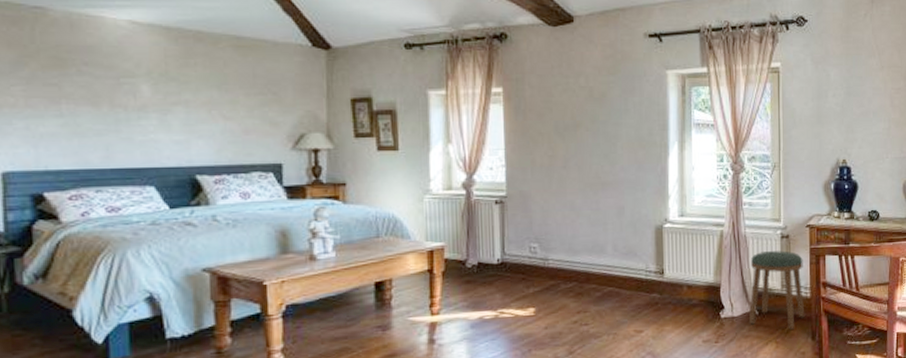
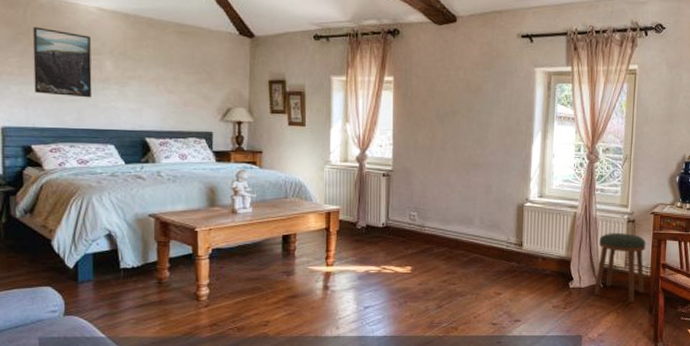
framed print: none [44,46,125,131] -> present [33,26,93,98]

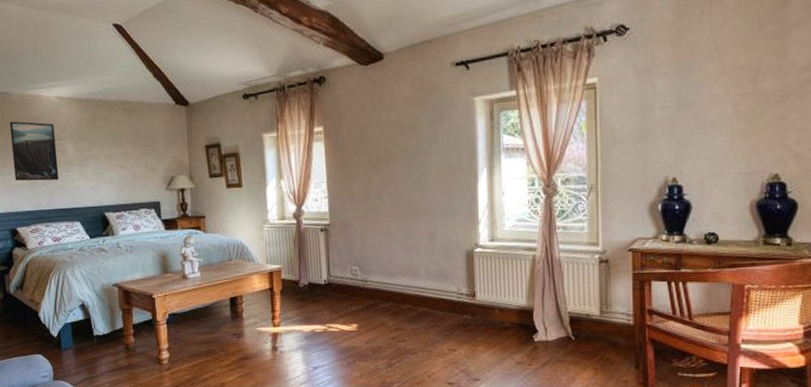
stool: present [593,233,646,303] -> none [564,276,627,357]

